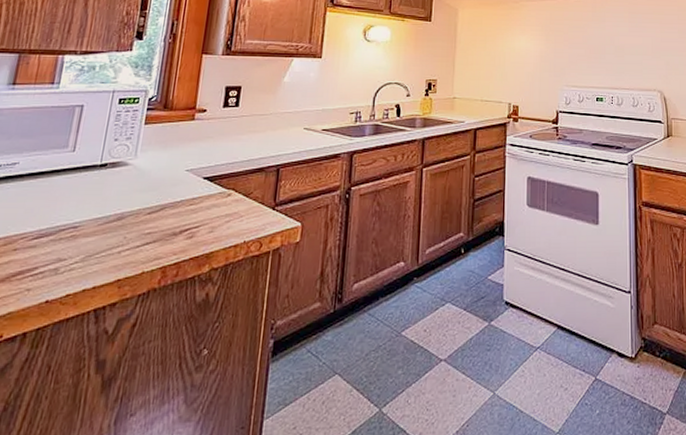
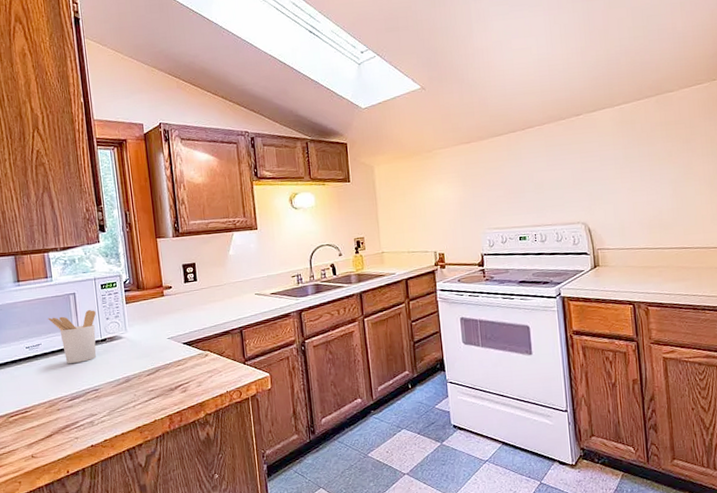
utensil holder: none [38,126,103,190] -> present [48,309,97,363]

